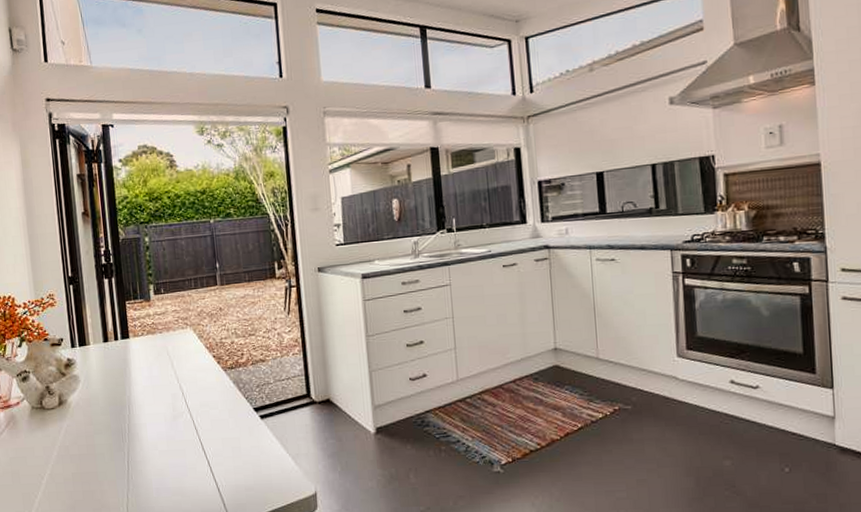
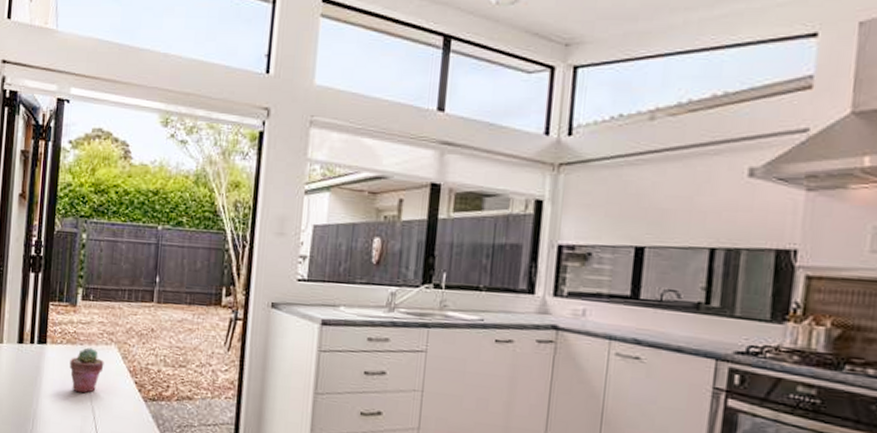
potted succulent: none [153,334,184,375] -> present [69,347,104,394]

